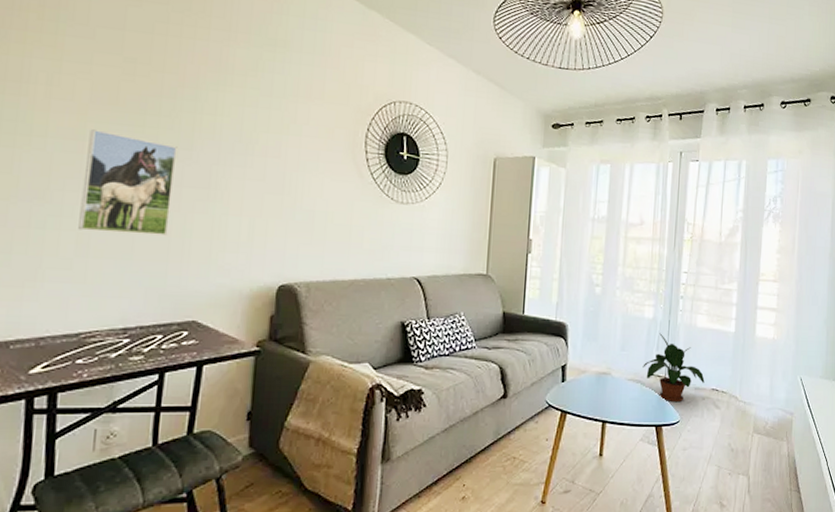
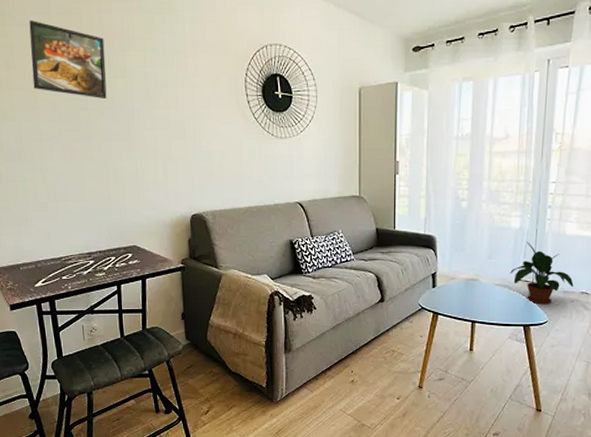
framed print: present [78,129,178,236] -> none [41,100,107,181]
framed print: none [82,32,194,136] -> present [29,19,107,98]

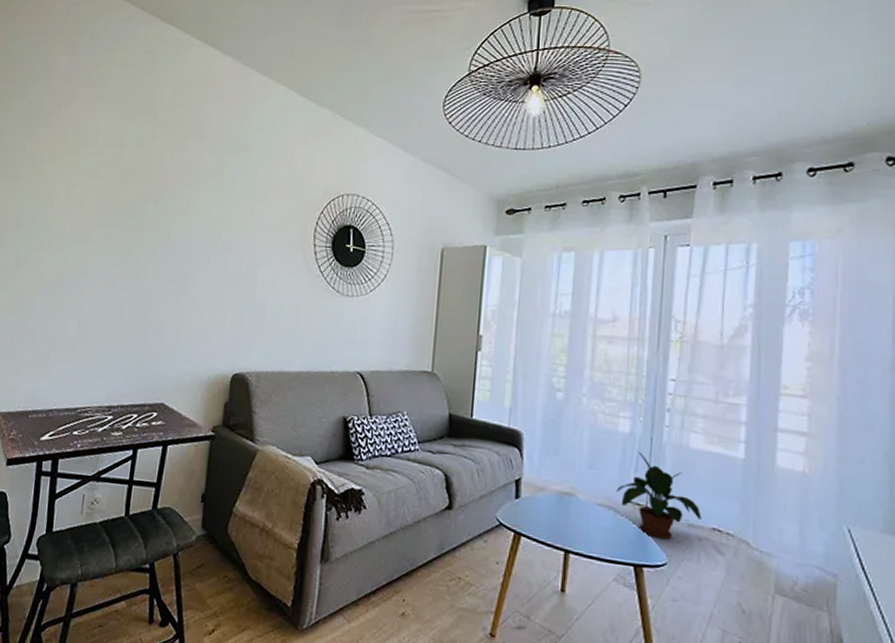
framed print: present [29,19,107,98] -> none [88,150,172,236]

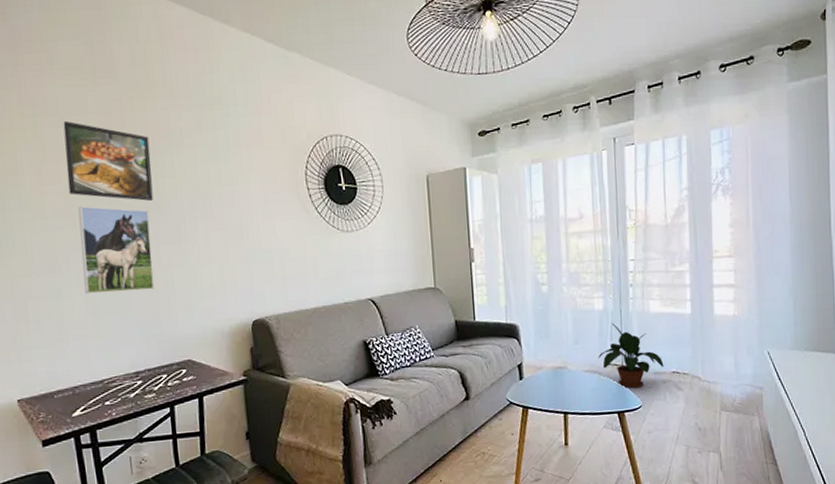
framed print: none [81,232,156,325] -> present [78,206,155,294]
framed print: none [88,150,172,236] -> present [63,120,153,201]

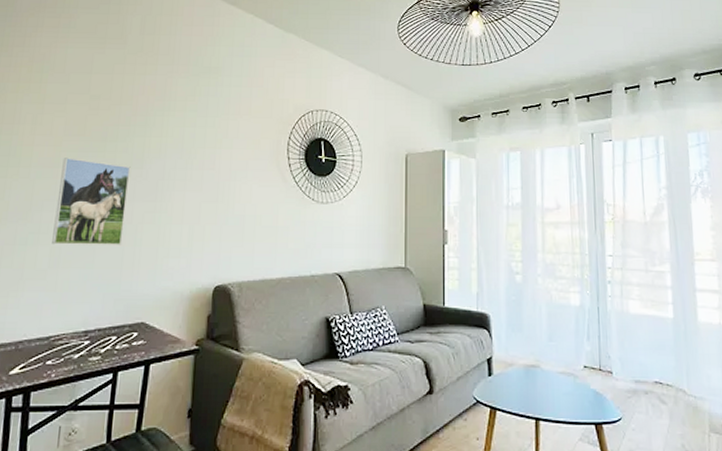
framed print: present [63,120,153,201] -> none [58,78,144,157]
potted plant: present [598,323,664,388] -> none [574,321,646,396]

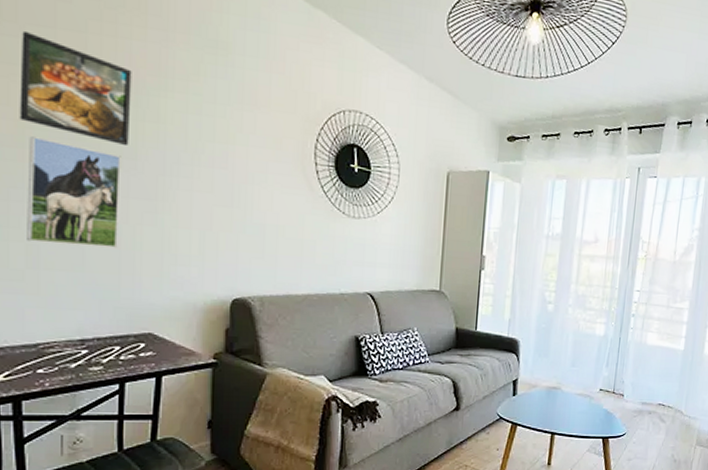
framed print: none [58,78,144,157] -> present [19,30,132,145]

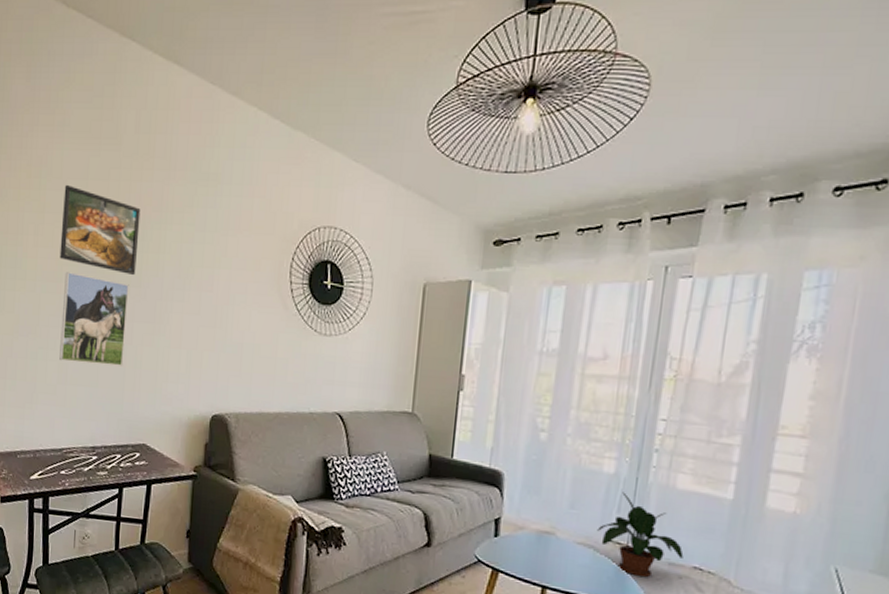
potted plant: none [592,350,652,415] -> present [597,492,684,577]

